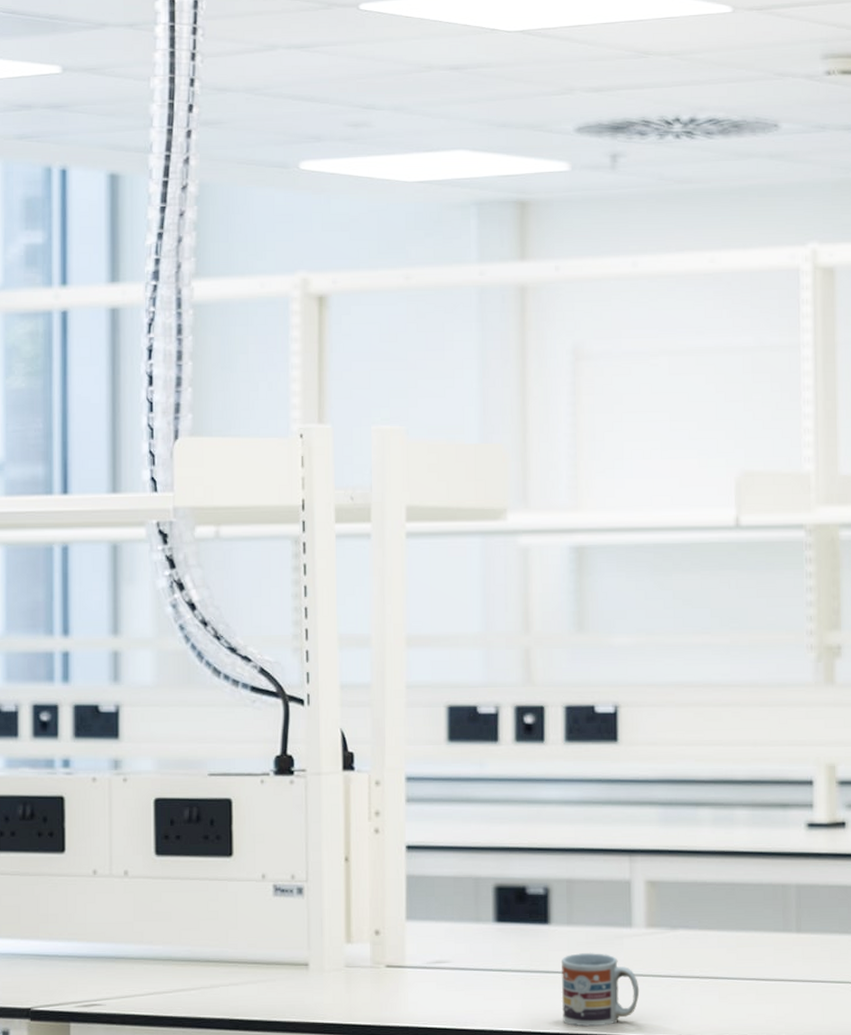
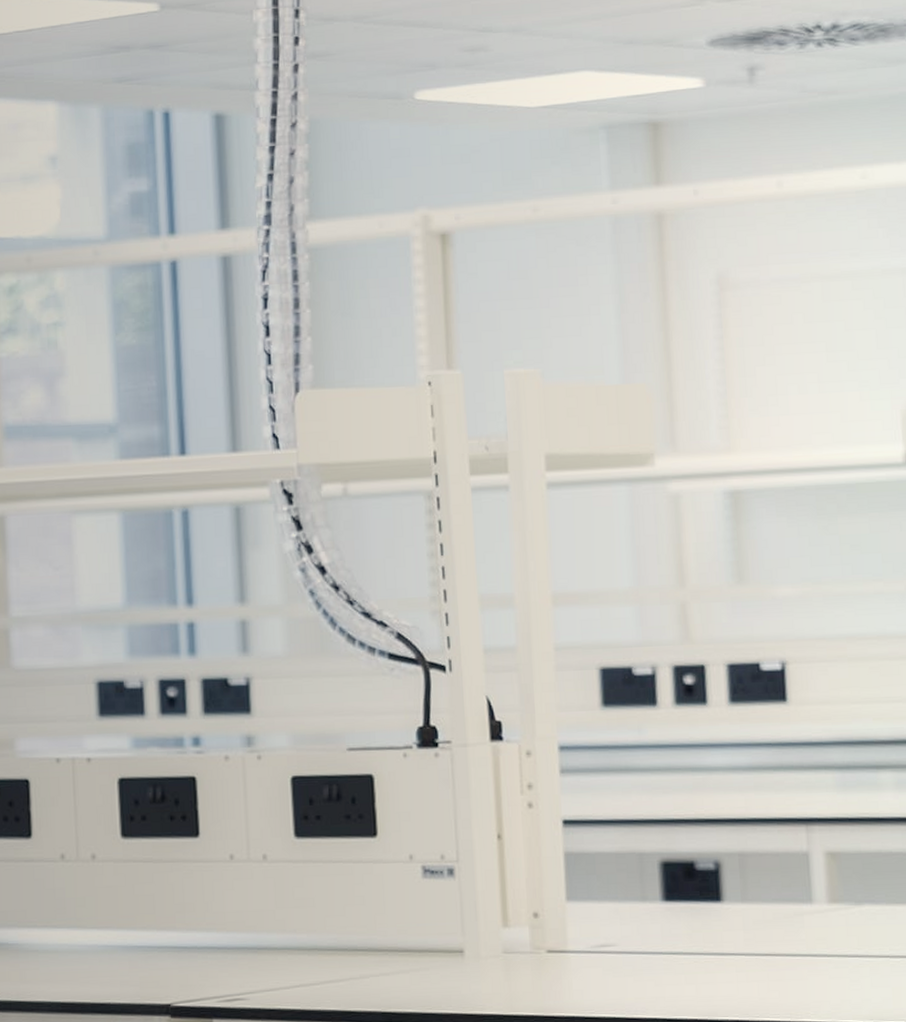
cup: present [561,952,640,1027] -> none [737,931,825,1013]

